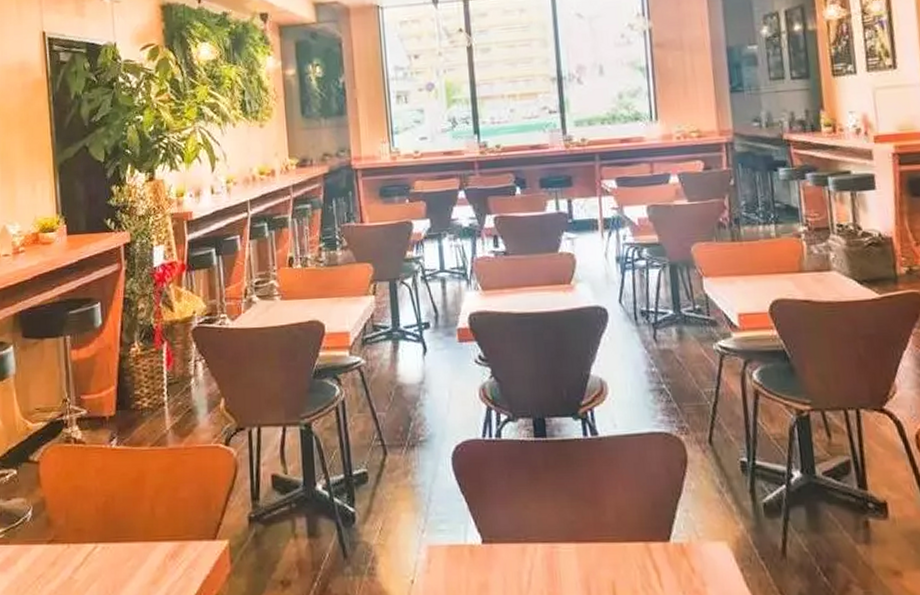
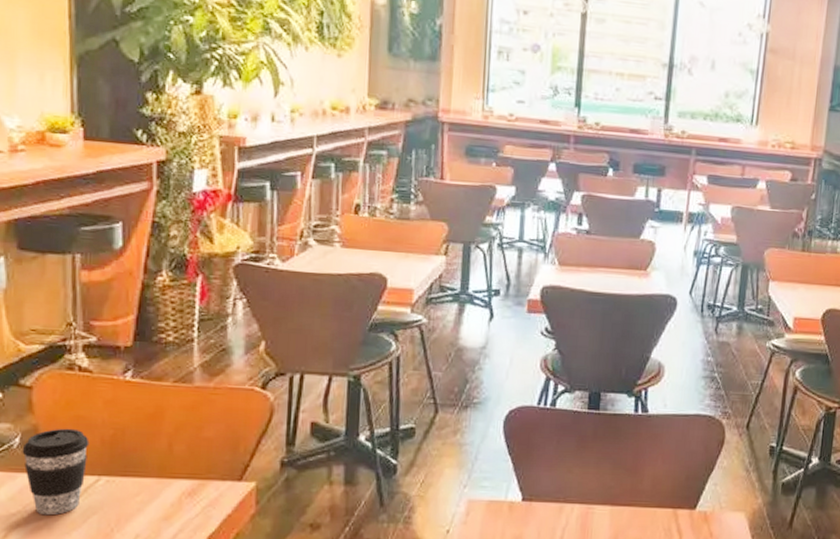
coffee cup: none [34,498,87,585] -> present [22,428,90,516]

